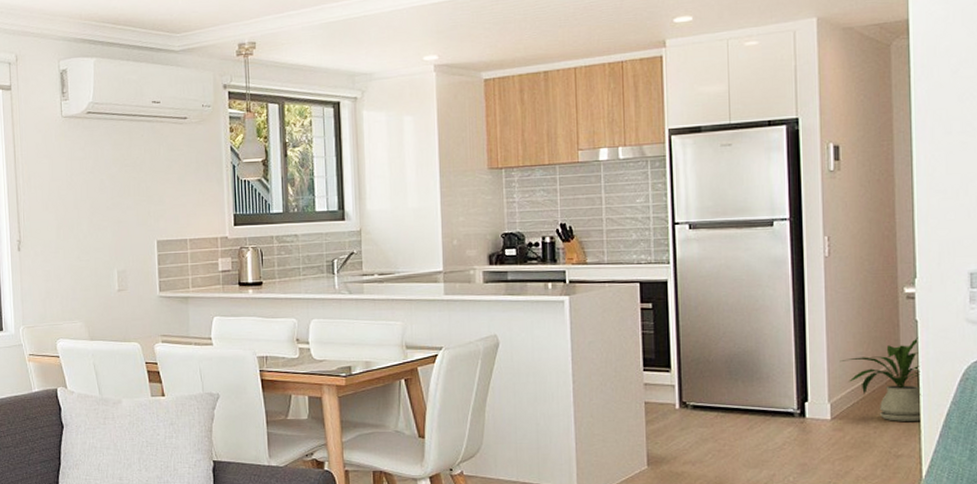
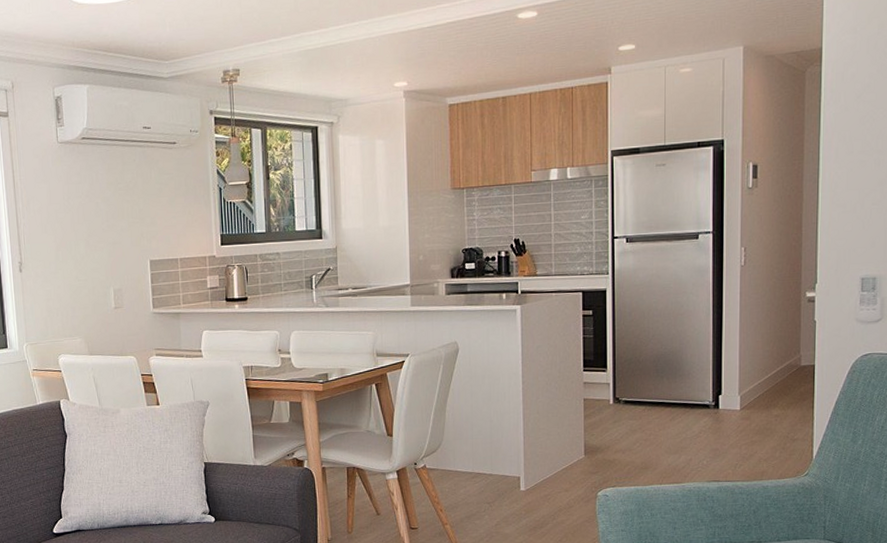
house plant: present [839,338,923,422] -> none [749,336,817,410]

